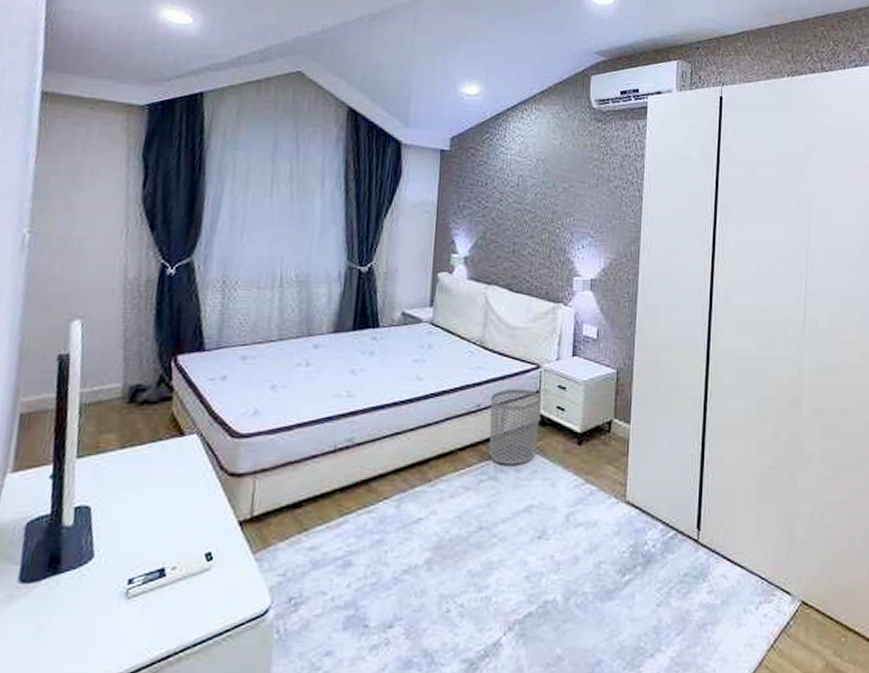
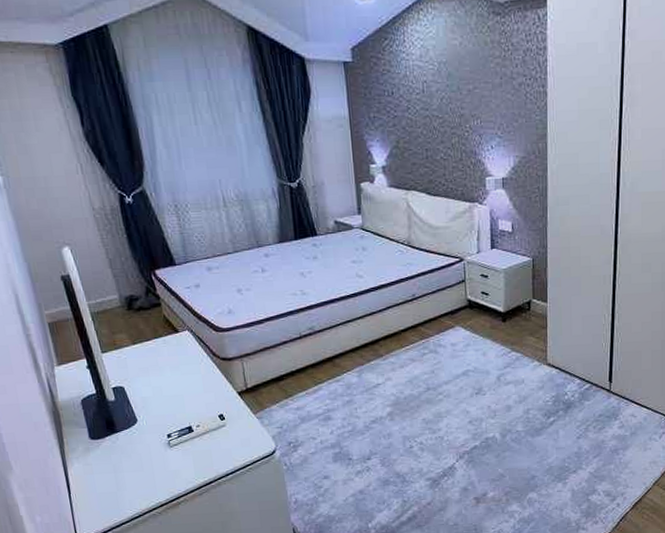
waste bin: present [489,388,542,465] -> none [423,279,468,341]

